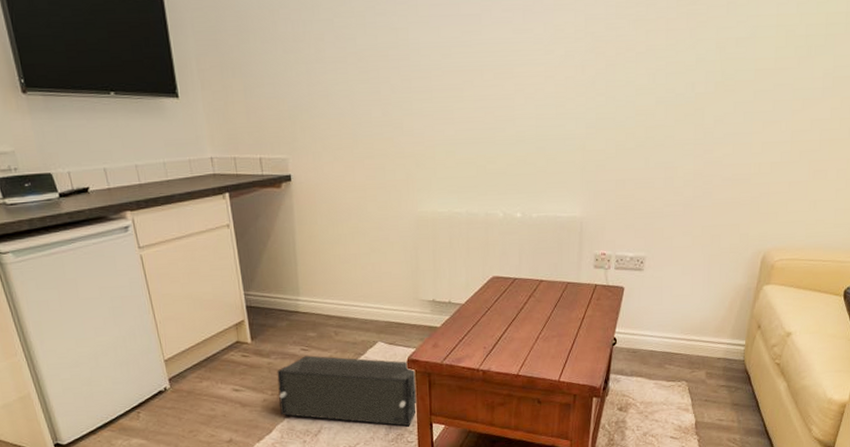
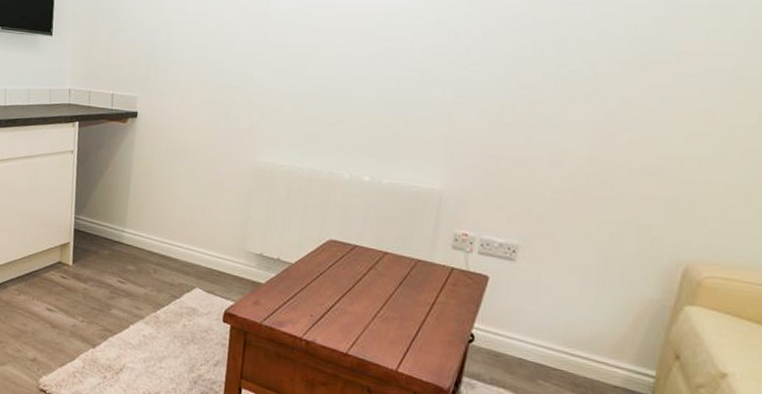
speaker: present [277,355,418,427] -> none [87,288,231,386]

